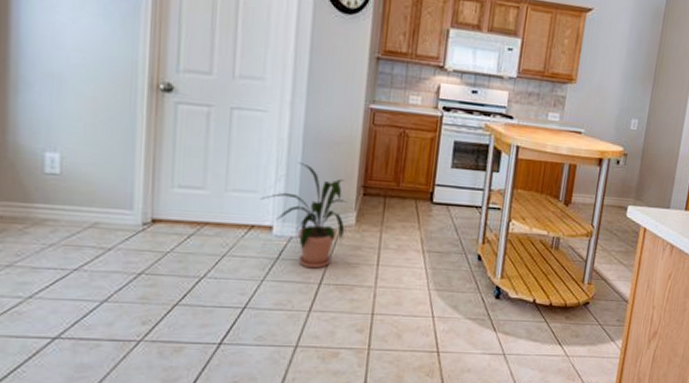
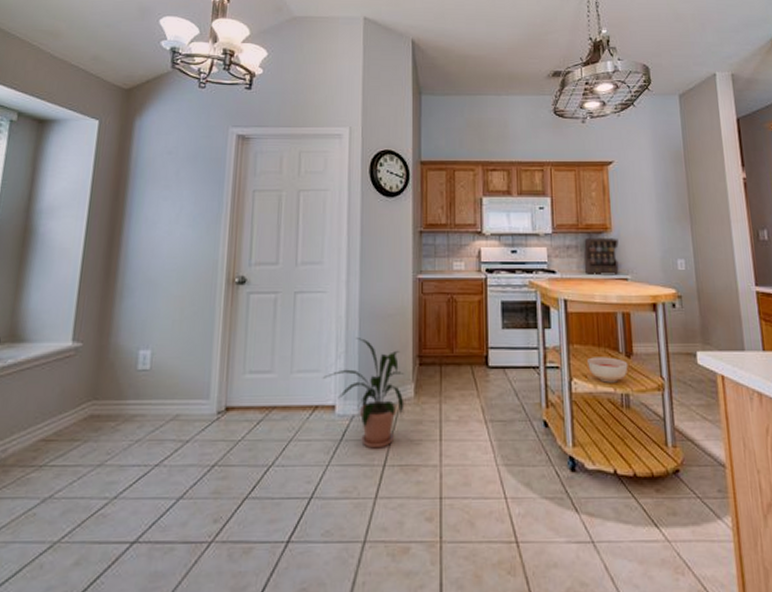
bowl: none [527,202,565,227] -> present [588,357,628,383]
spice rack: none [542,88,581,127] -> present [584,239,619,274]

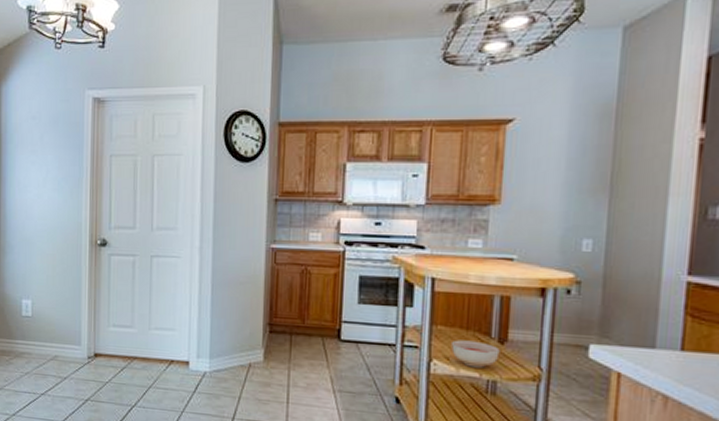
house plant: present [323,338,405,449] -> none [178,302,255,404]
spice rack: present [584,239,619,274] -> none [461,212,508,253]

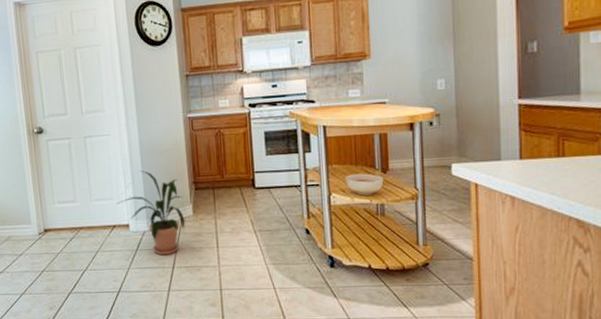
house plant: none [178,302,255,404] -> present [117,170,186,256]

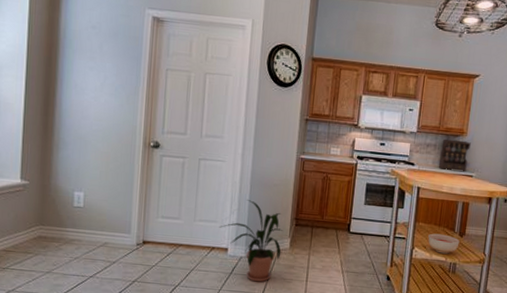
spice rack: none [343,65,377,101] -> present [439,140,471,171]

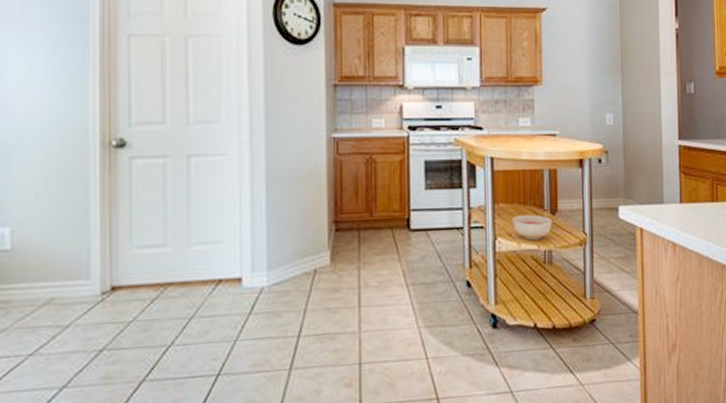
house plant: present [220,200,284,282] -> none [227,204,320,320]
spice rack: present [439,140,471,171] -> none [513,93,548,130]

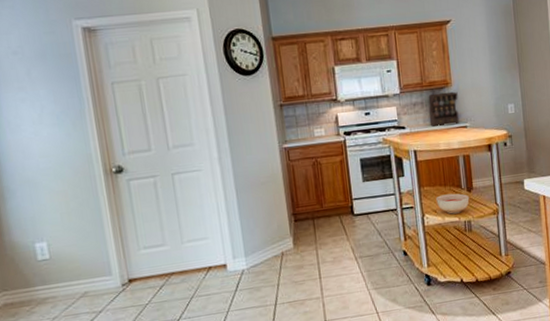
spice rack: none [513,93,548,130] -> present [429,92,459,127]

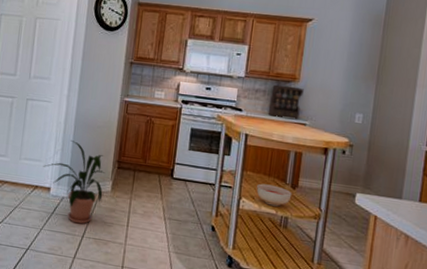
house plant: none [212,206,286,293] -> present [43,140,106,224]

